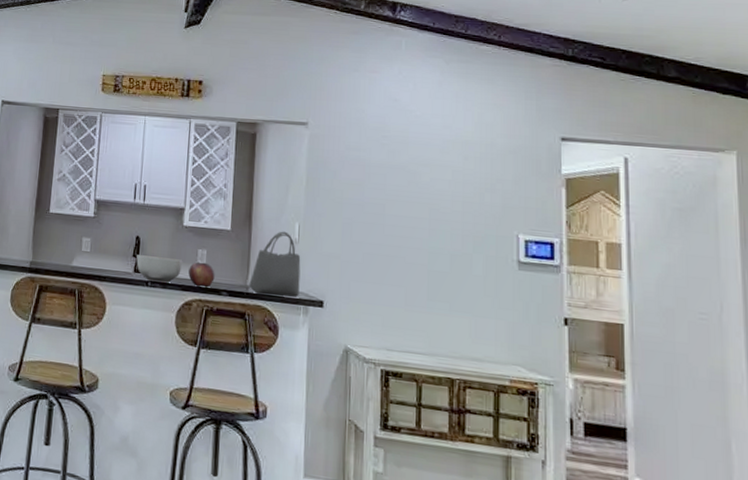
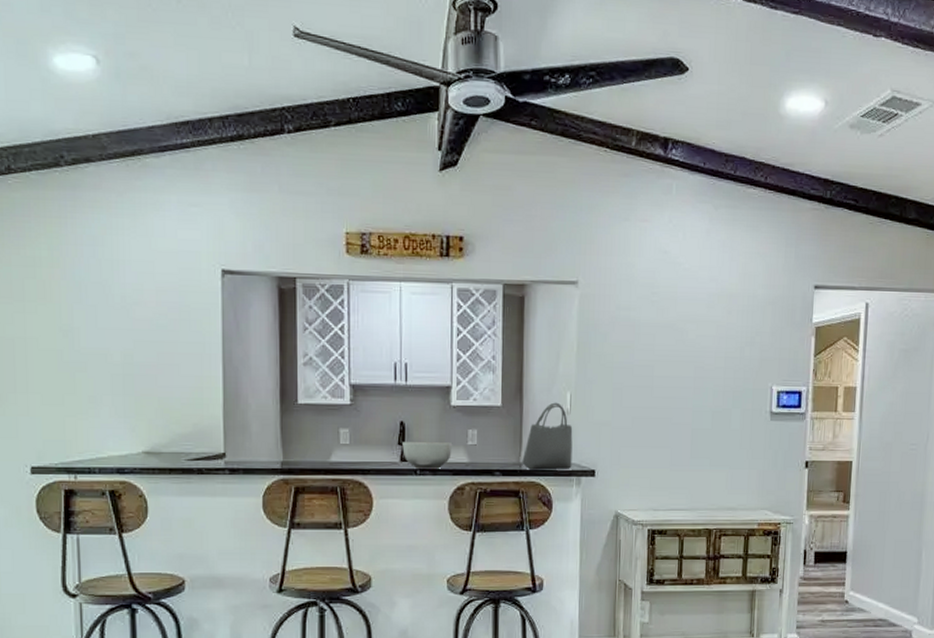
fruit: present [188,261,215,288] -> none [459,443,487,469]

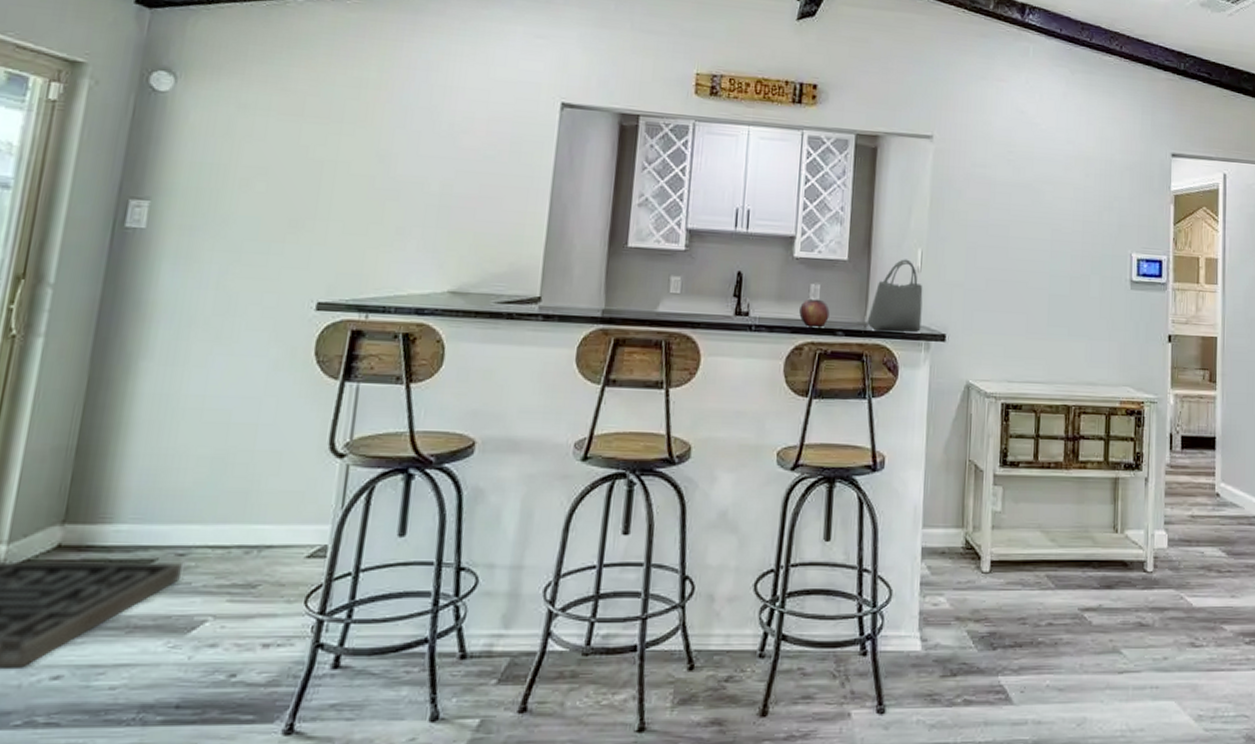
bowl: present [402,442,453,469] -> none [738,294,793,325]
fruit: none [459,443,487,469] -> present [799,298,830,328]

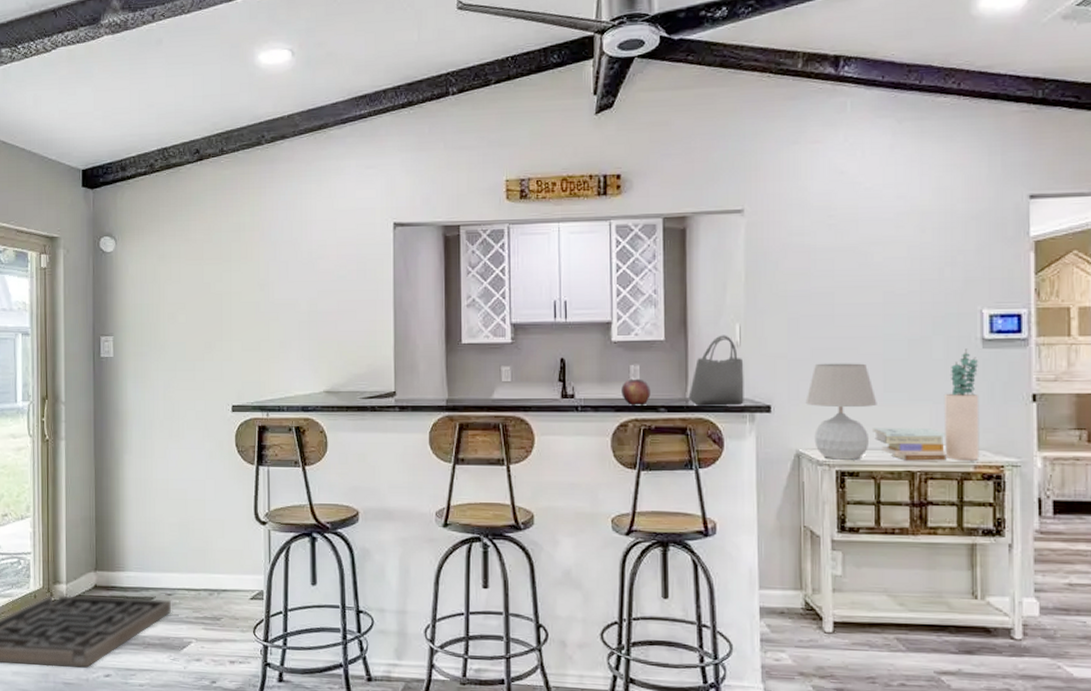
table lamp: none [978,294,1041,393] -> present [805,363,877,460]
books: none [1036,361,1098,396] -> present [873,428,947,461]
vase: none [1096,289,1127,397] -> present [943,348,980,462]

